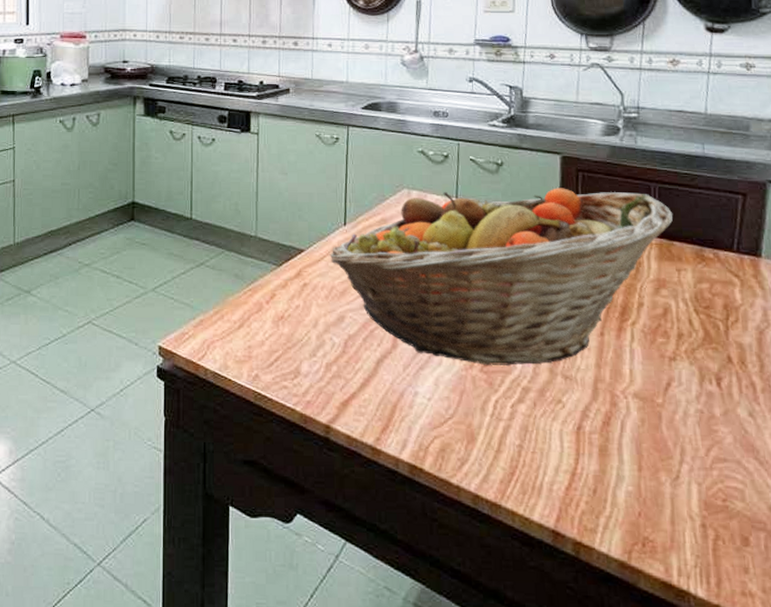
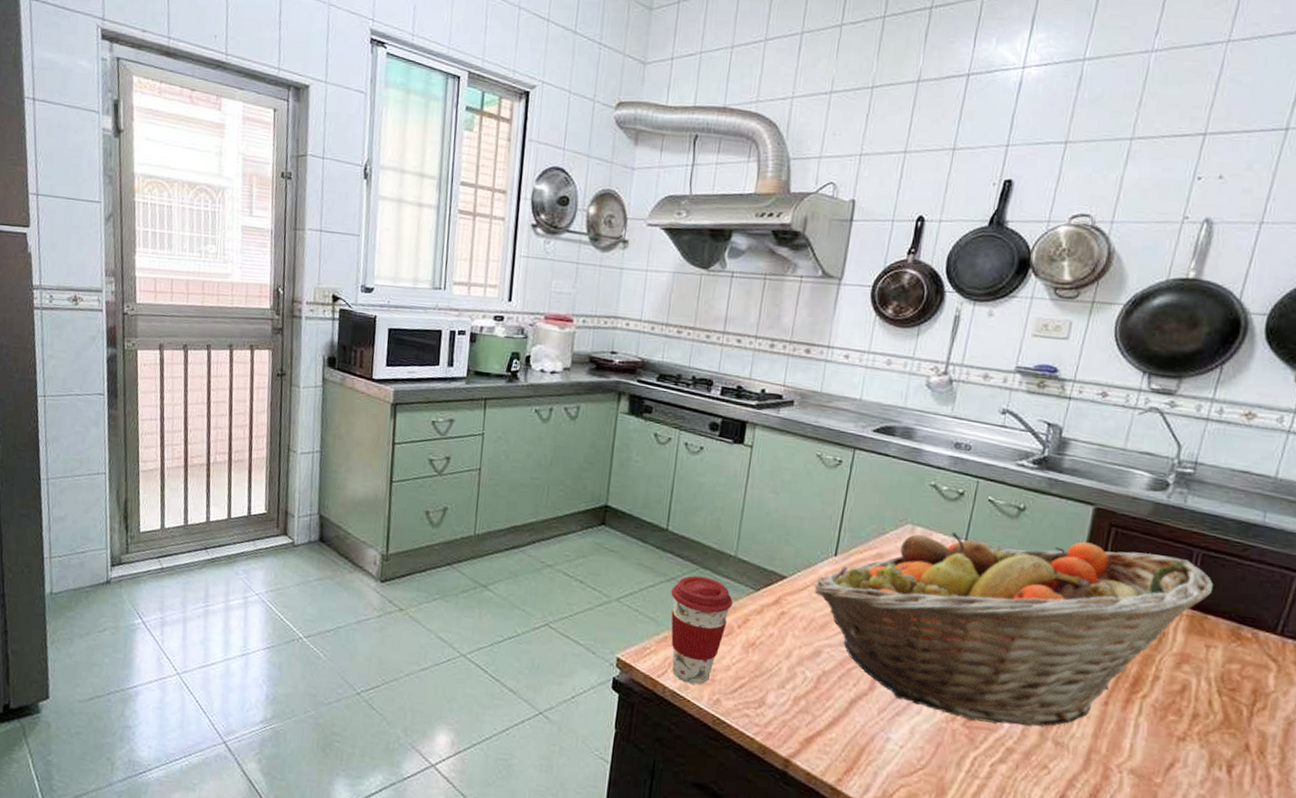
coffee cup: none [201,258,258,363] -> present [671,575,733,685]

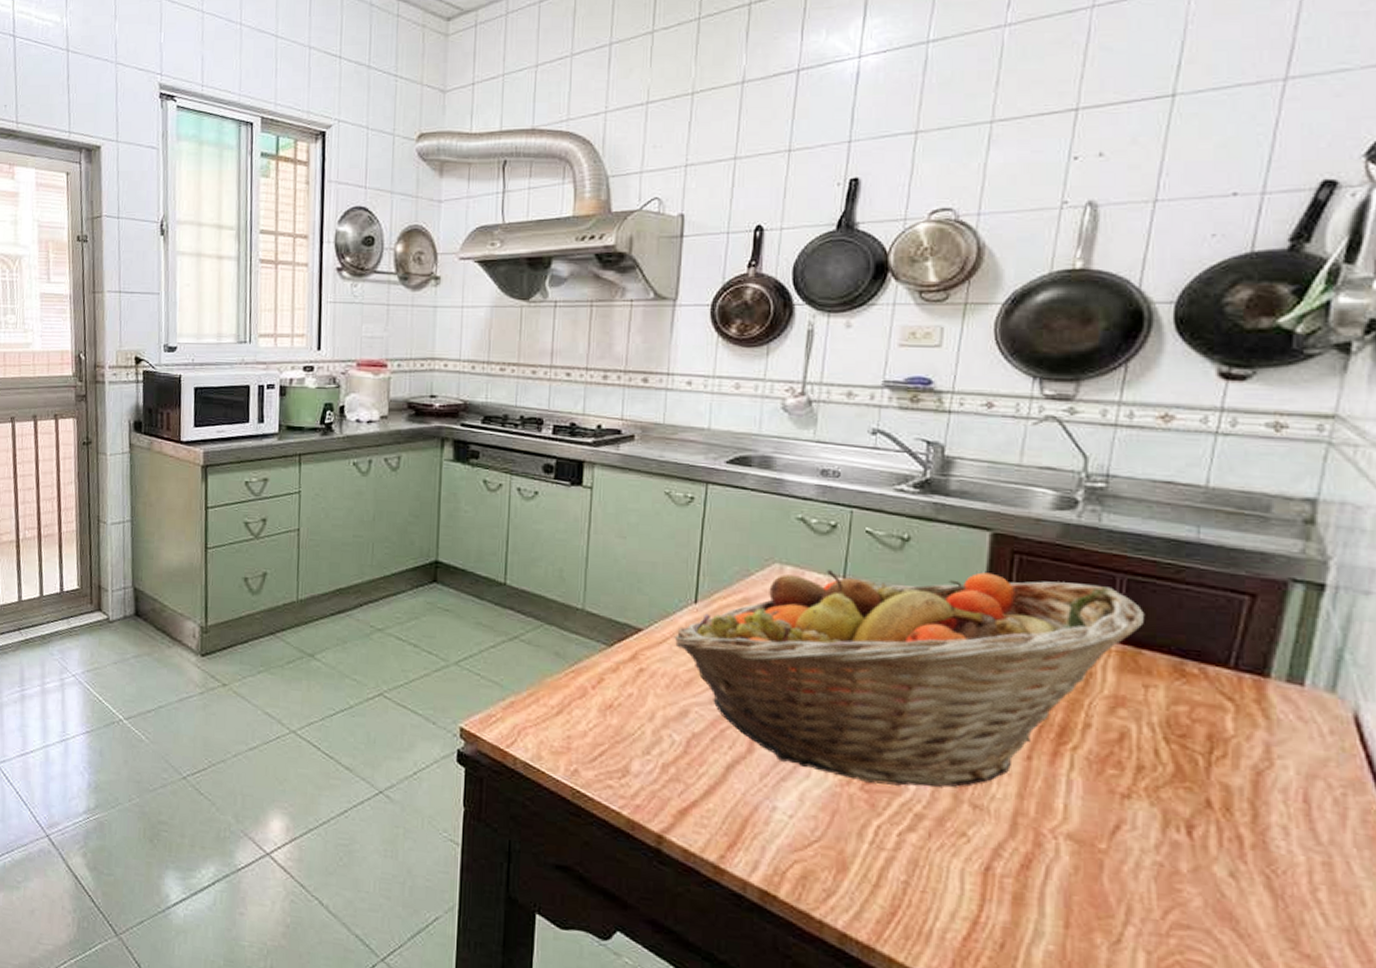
coffee cup: present [671,575,733,685] -> none [514,632,584,754]

